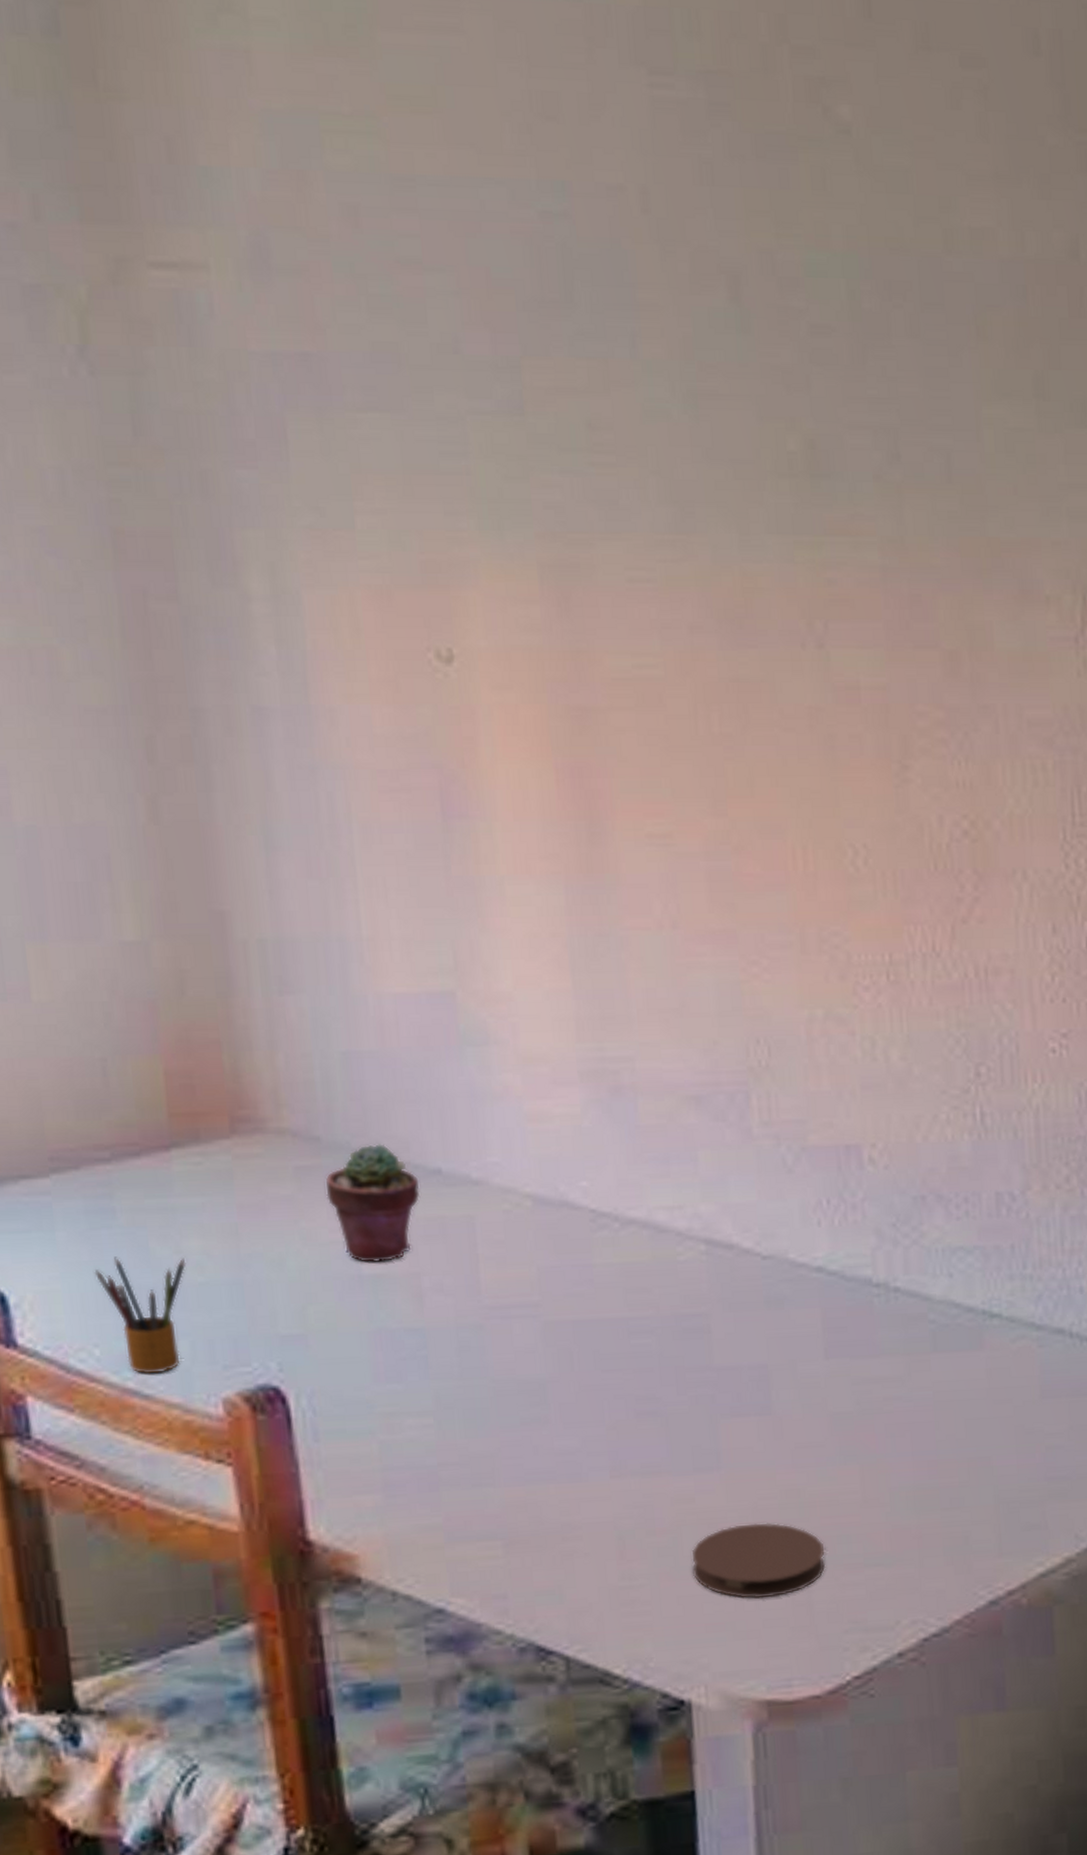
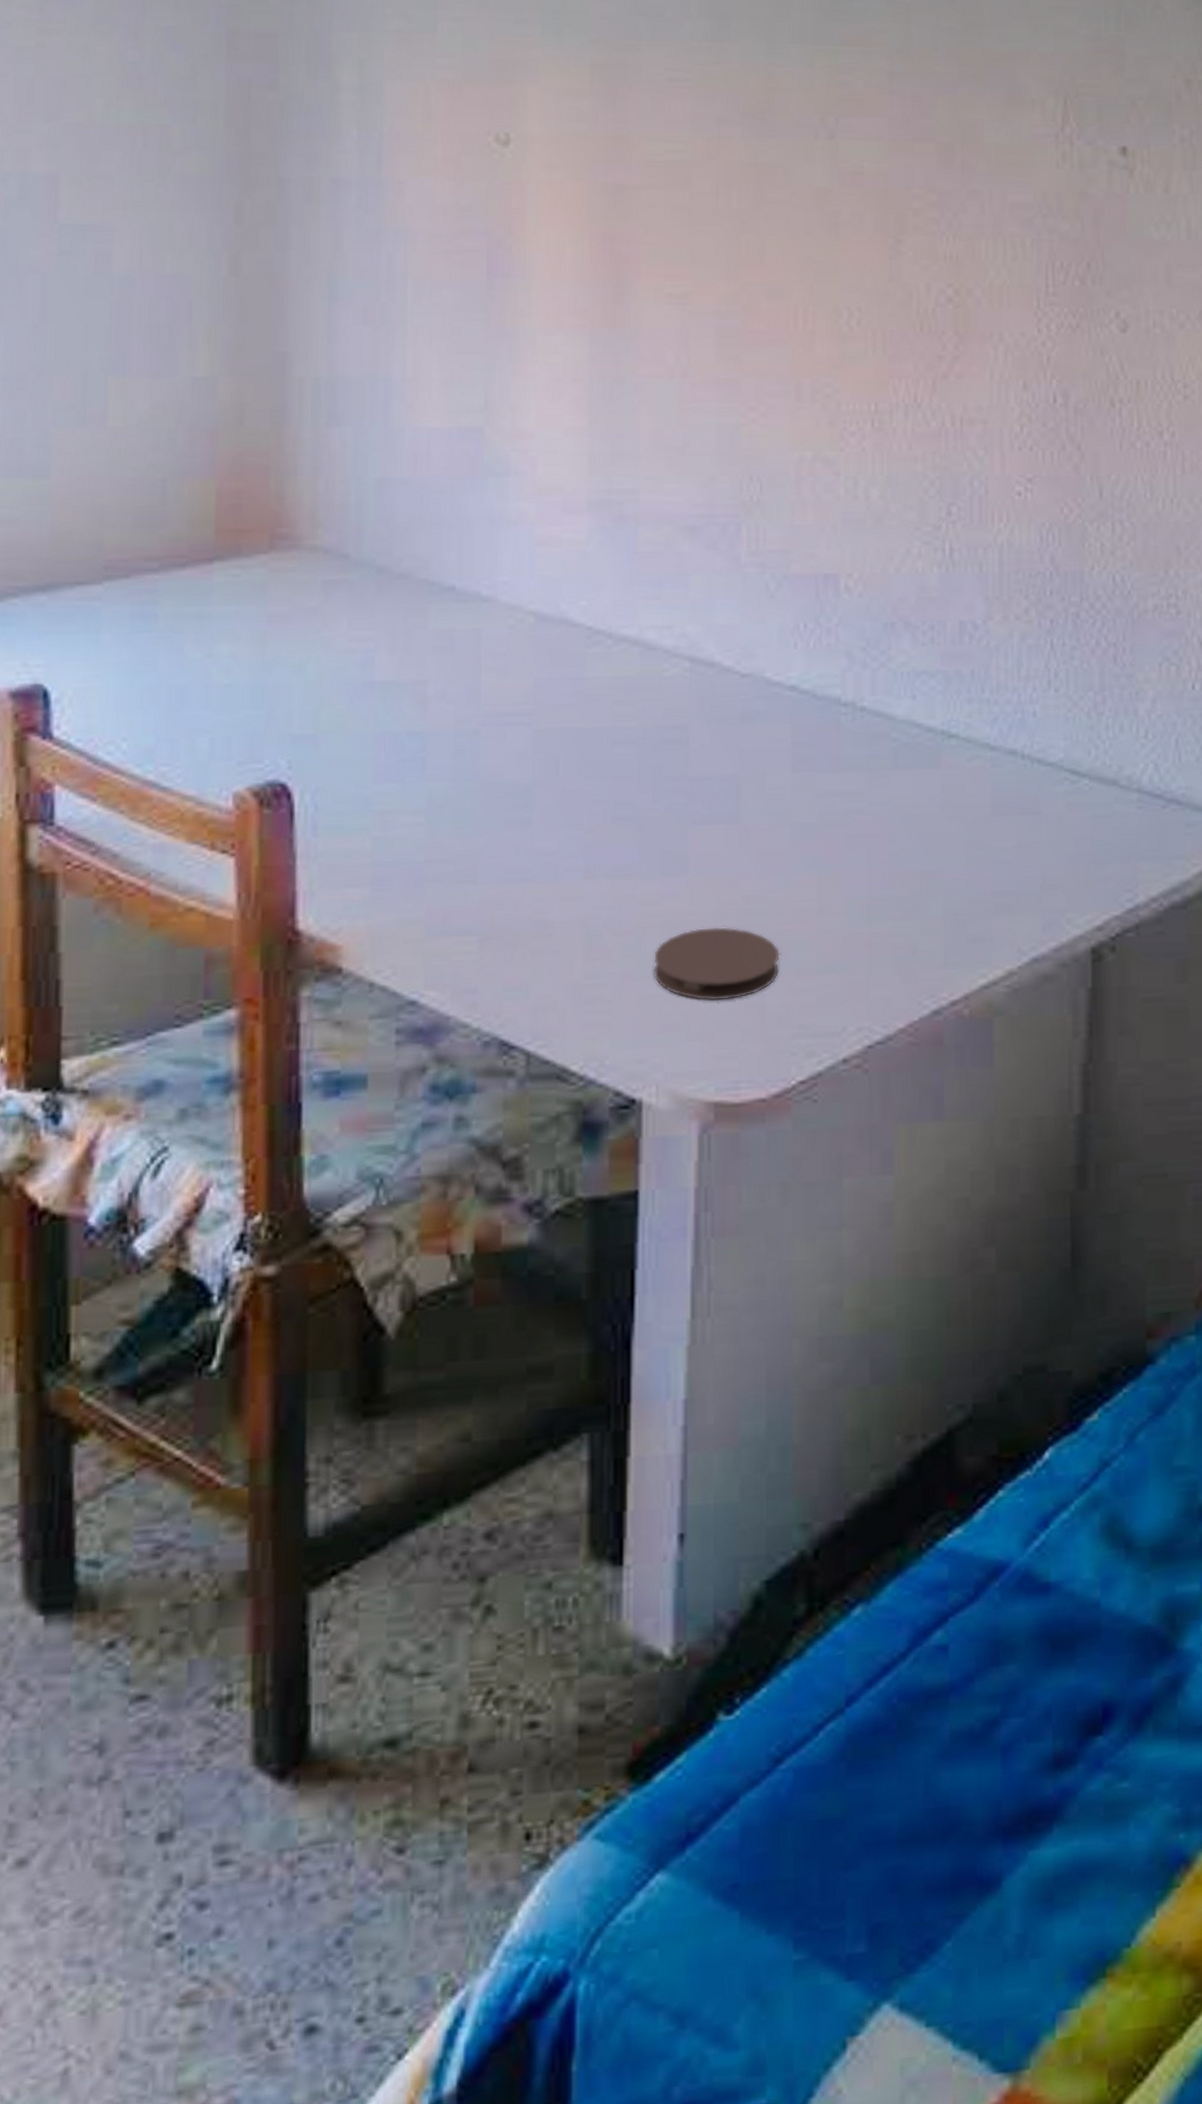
pencil box: present [94,1256,187,1374] -> none [131,658,215,768]
potted succulent: present [326,1144,421,1262] -> none [349,562,434,670]

